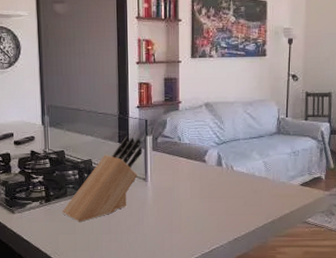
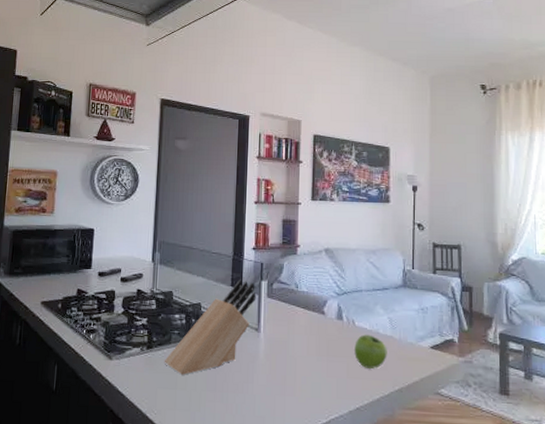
fruit: none [233,177,262,206] -> present [354,334,387,369]

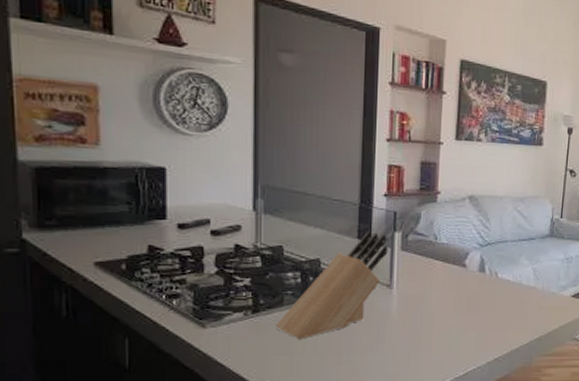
fruit: present [354,334,387,369] -> none [495,286,530,320]

